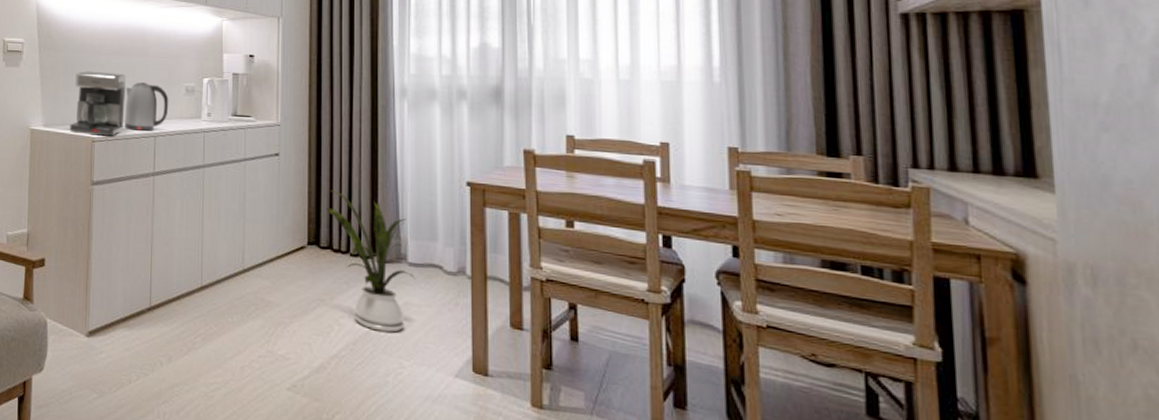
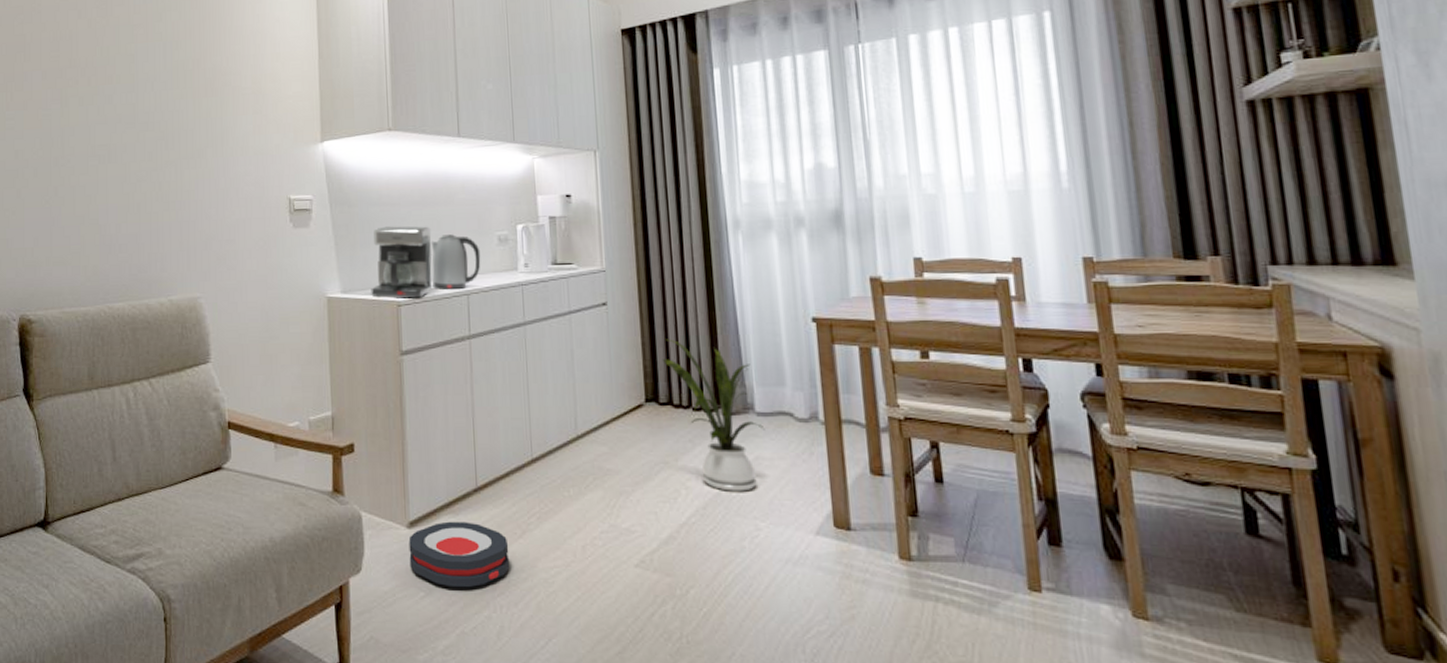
robot vacuum: none [86,334,175,394] -> present [408,521,510,588]

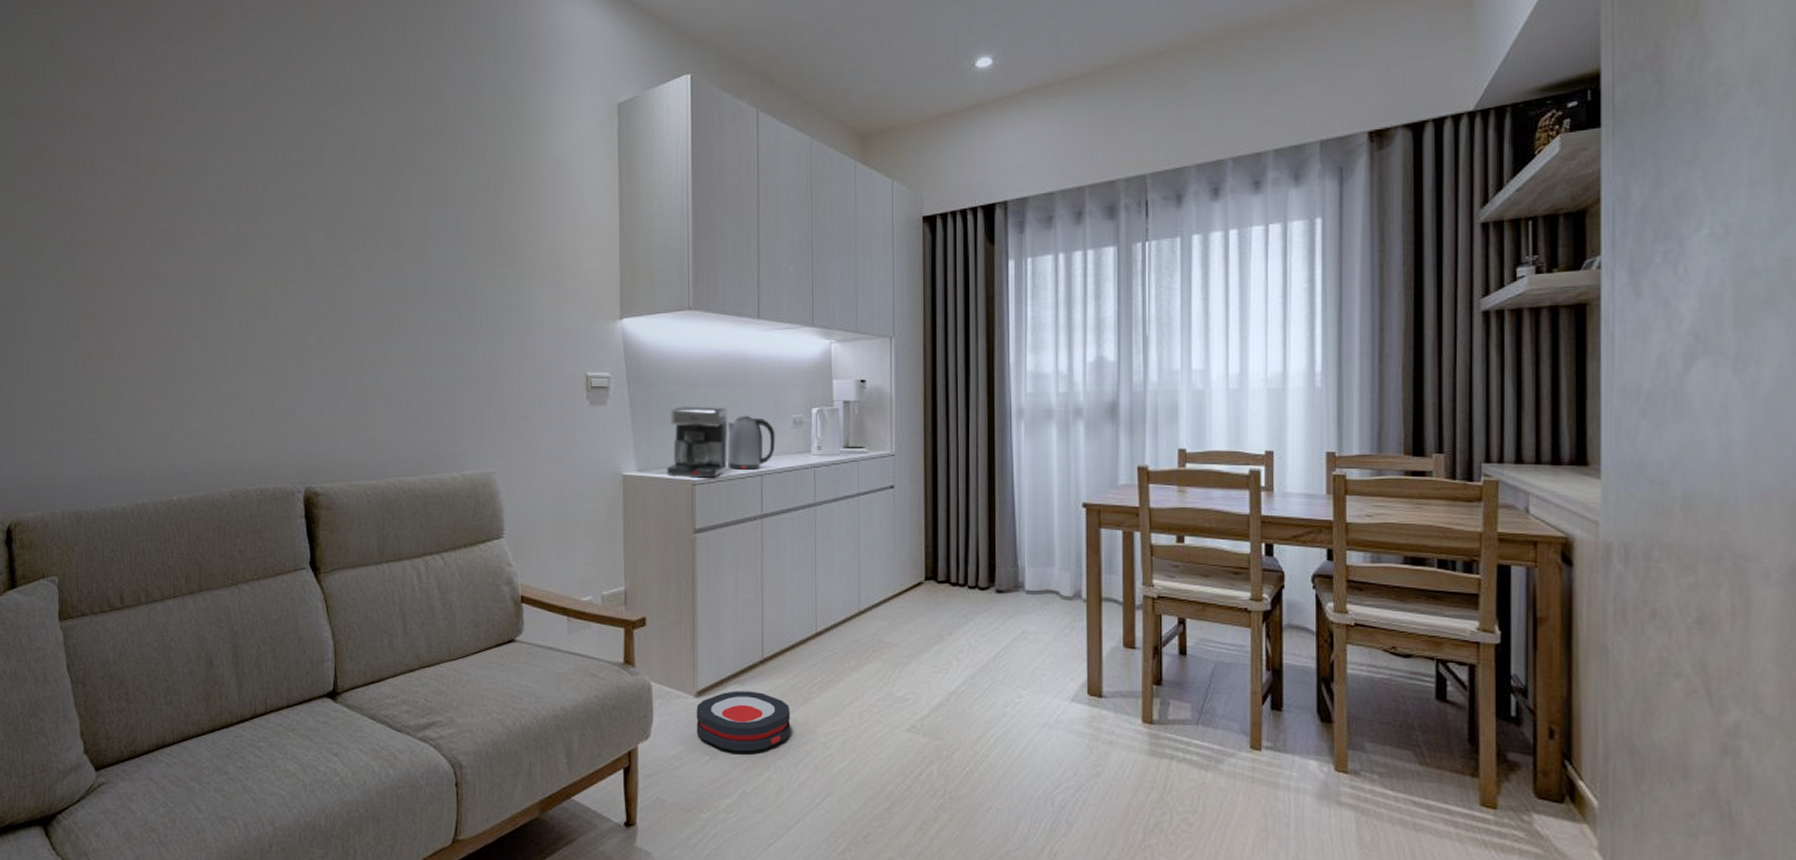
house plant: present [662,339,765,492] -> none [942,521,1033,663]

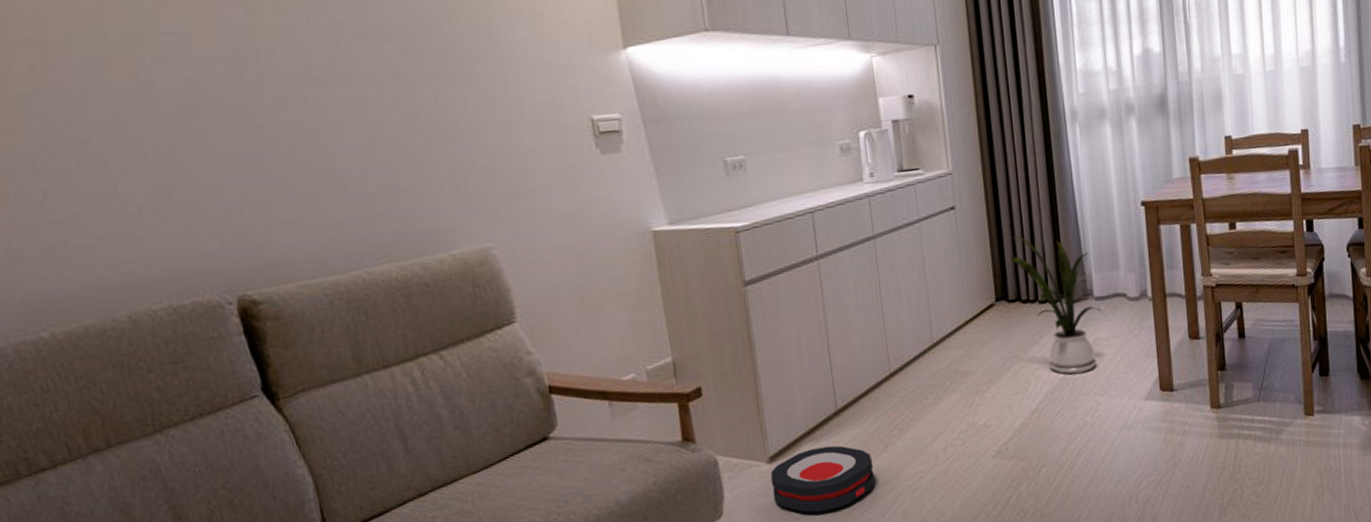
coffee maker: present [666,406,728,478] -> none [699,140,772,225]
kettle: present [727,416,776,470] -> none [766,147,824,210]
house plant: none [942,521,1033,663] -> present [1009,236,1103,375]

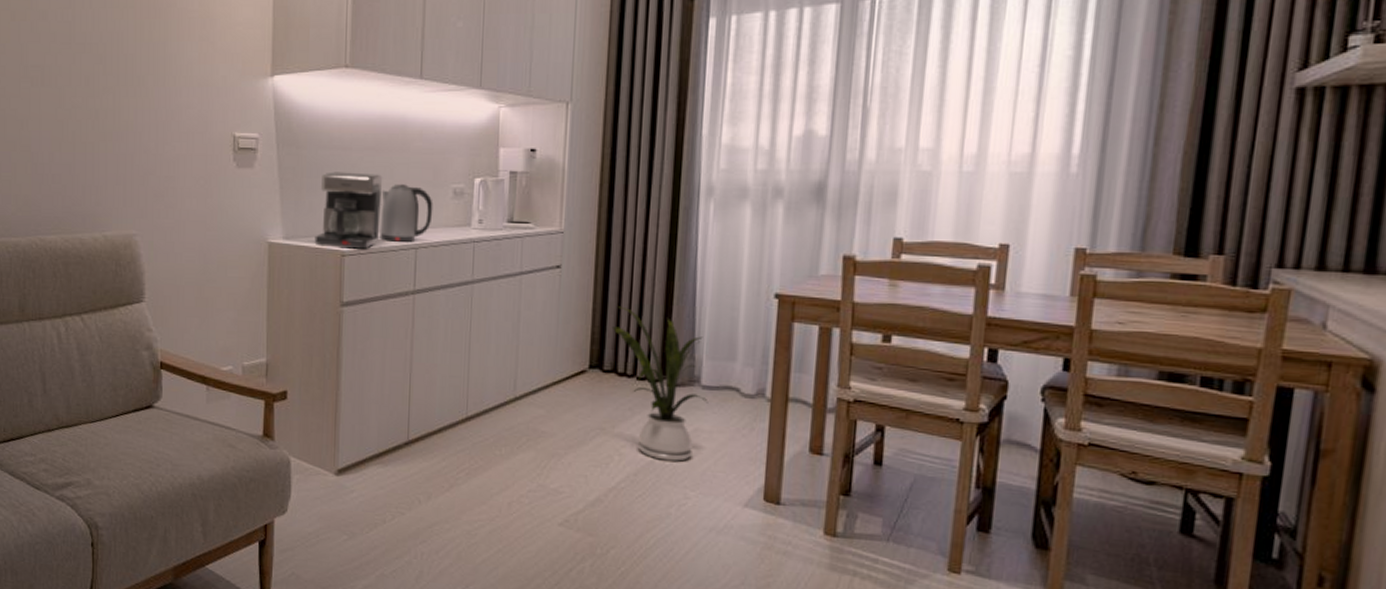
coffee maker: none [699,140,772,225] -> present [314,172,383,249]
kettle: none [766,147,824,210] -> present [380,184,433,242]
robot vacuum: present [770,445,876,513] -> none [335,471,435,535]

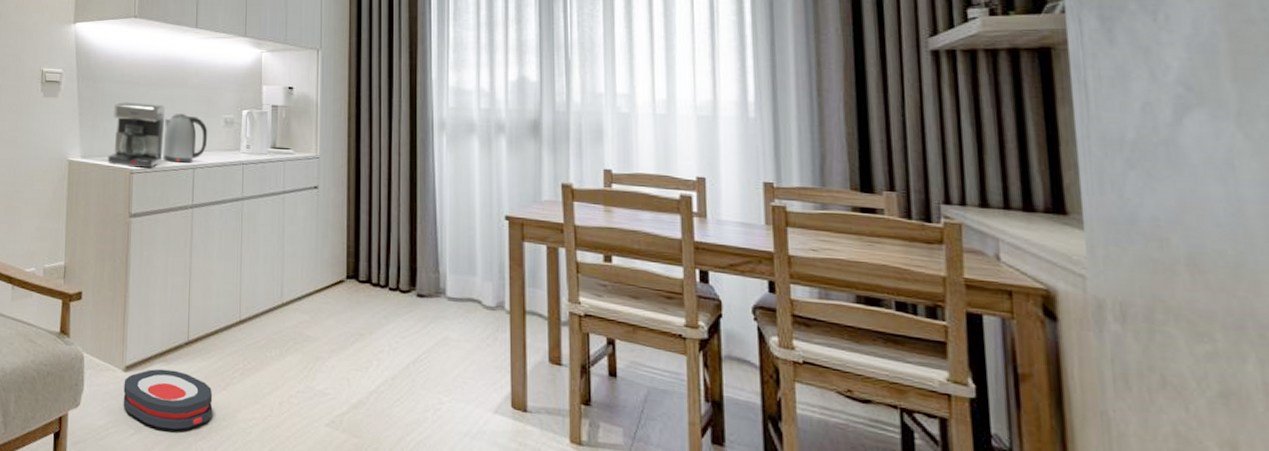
robot vacuum: none [335,471,435,535] -> present [123,368,213,430]
house plant: present [611,306,708,462] -> none [364,223,454,368]

